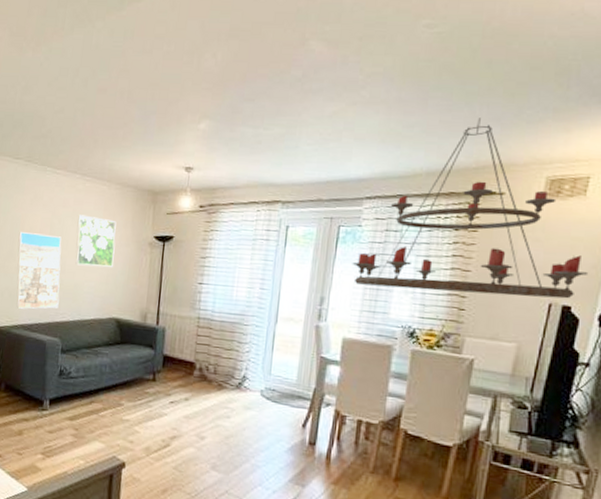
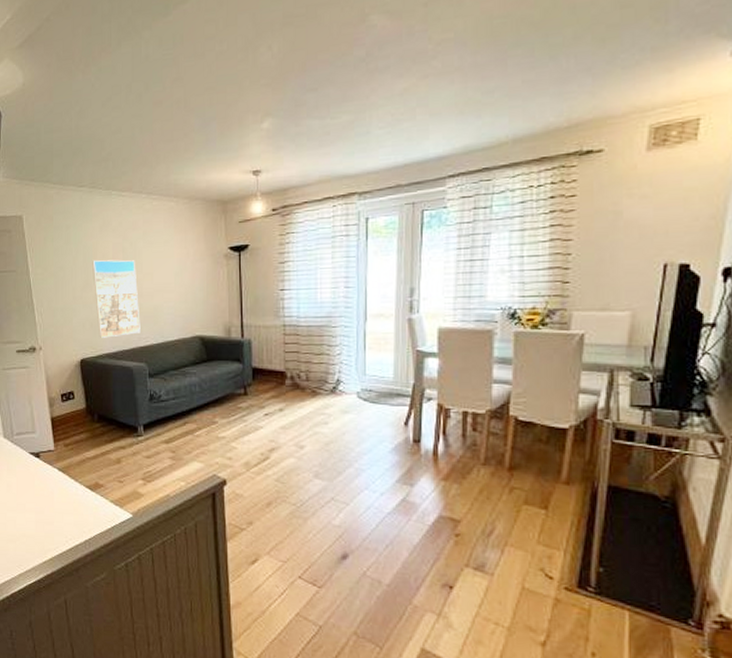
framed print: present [75,215,117,267] -> none [149,235,190,287]
chandelier: present [352,118,589,299] -> none [440,71,707,270]

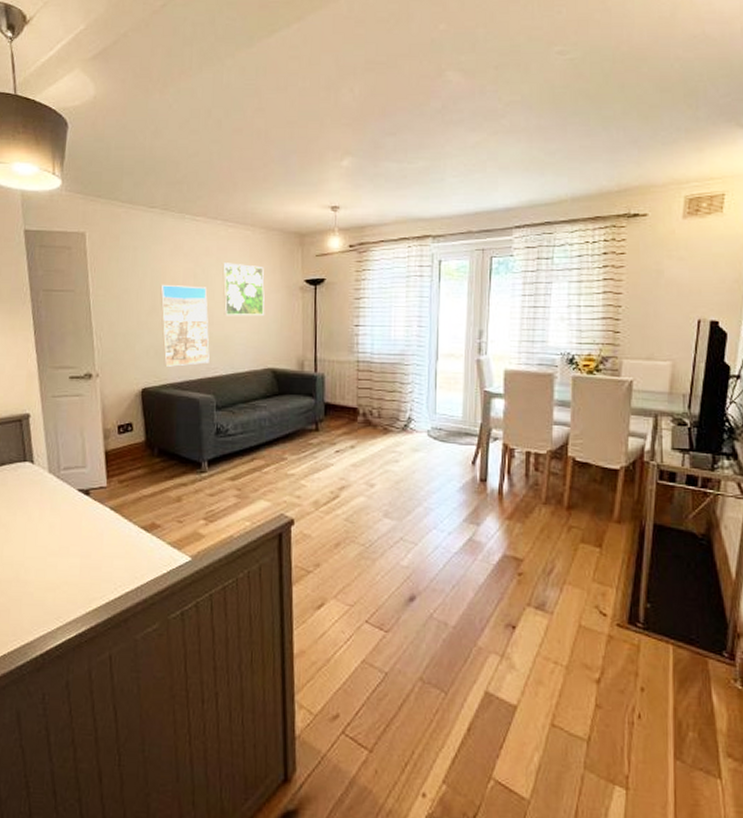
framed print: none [149,235,190,287] -> present [222,263,265,316]

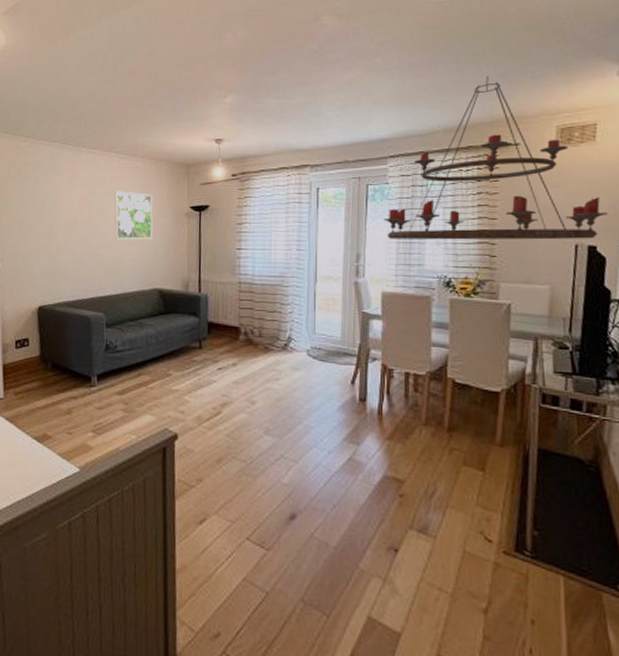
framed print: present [160,284,210,367] -> none [57,210,101,286]
chandelier: none [507,141,732,316] -> present [383,76,609,240]

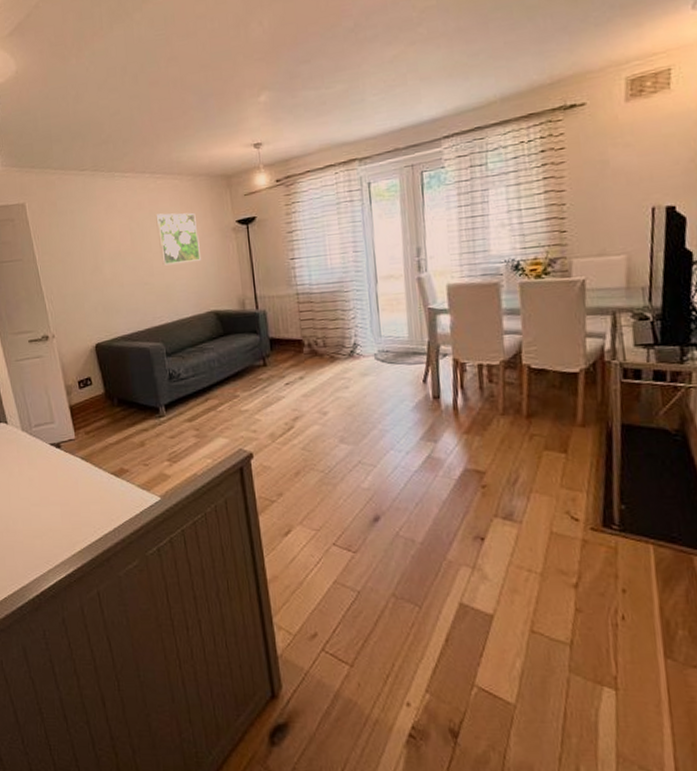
chandelier: present [383,76,609,240] -> none [442,30,688,227]

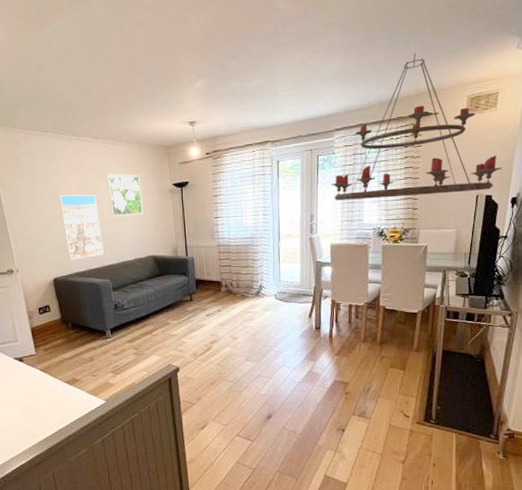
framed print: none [100,240,155,321] -> present [59,194,104,260]
chandelier: none [442,30,688,227] -> present [331,53,502,200]

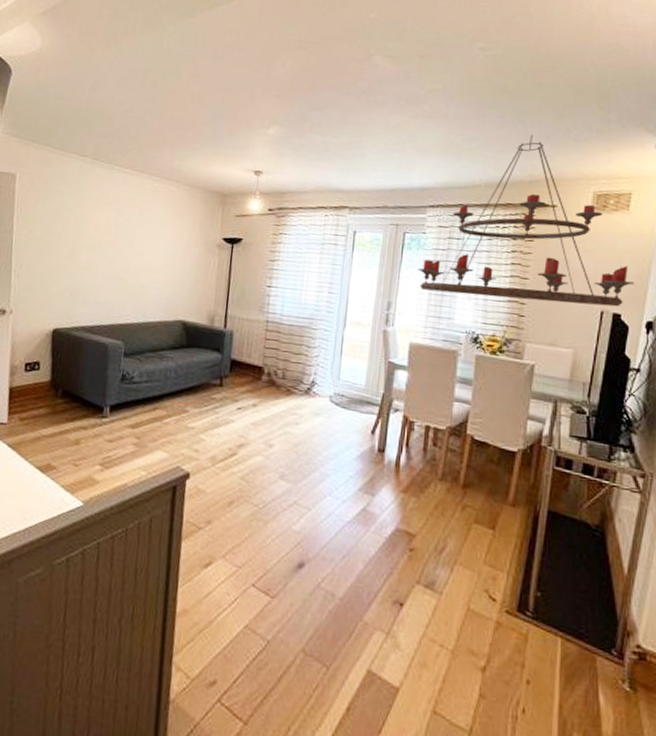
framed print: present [59,194,104,260] -> none [77,229,127,310]
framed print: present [107,173,143,217] -> none [141,214,185,268]

